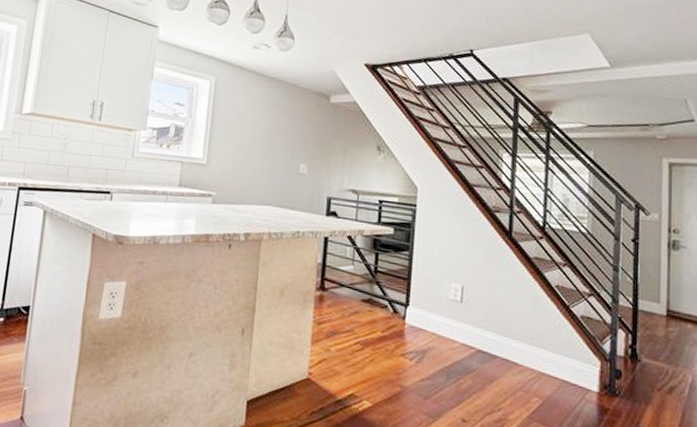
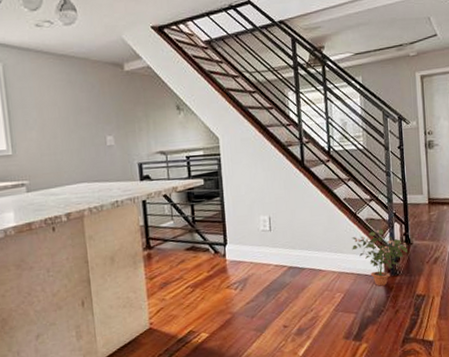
potted plant: none [559,332,635,404] -> present [351,229,408,286]

